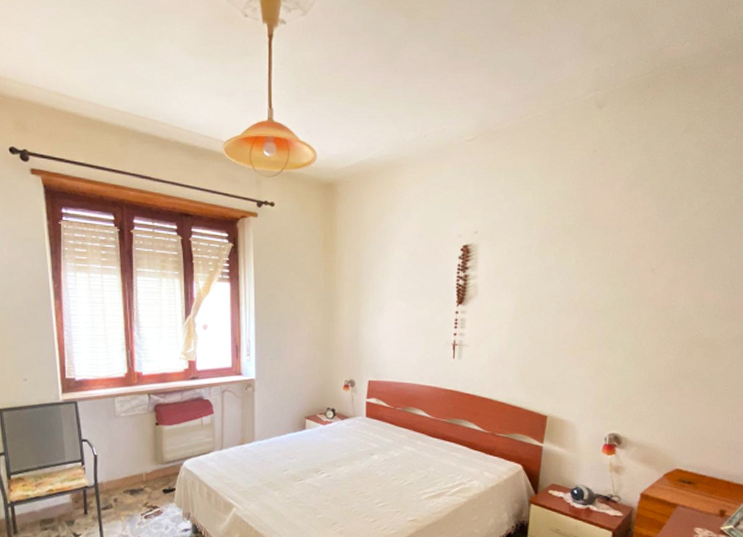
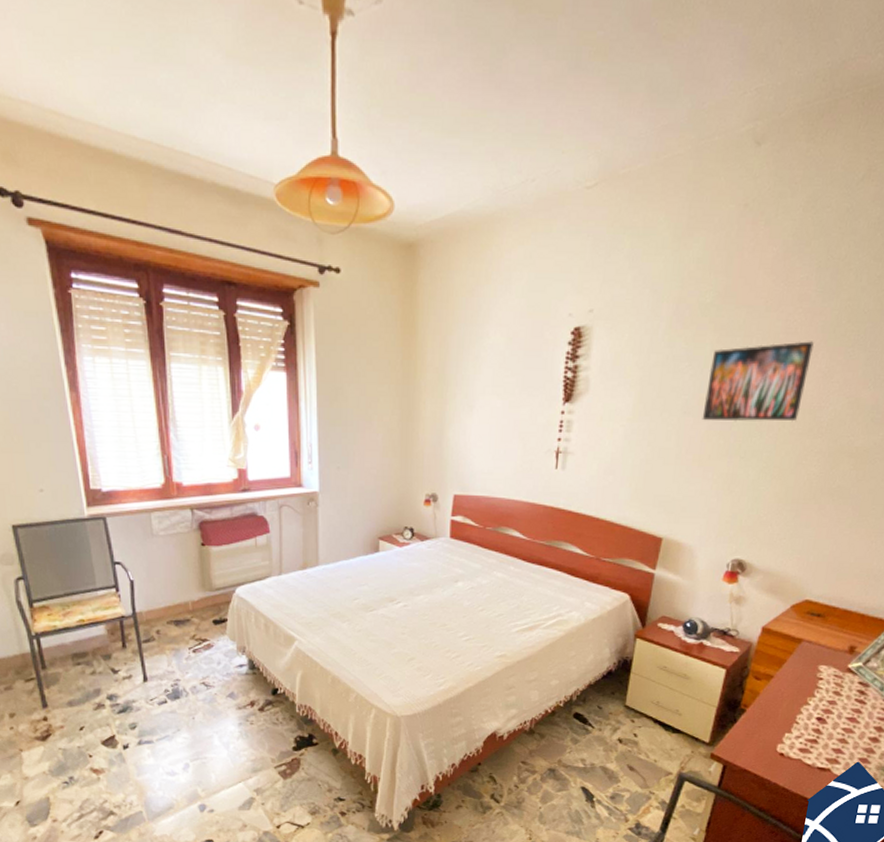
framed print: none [573,254,660,319] -> present [702,341,814,422]

